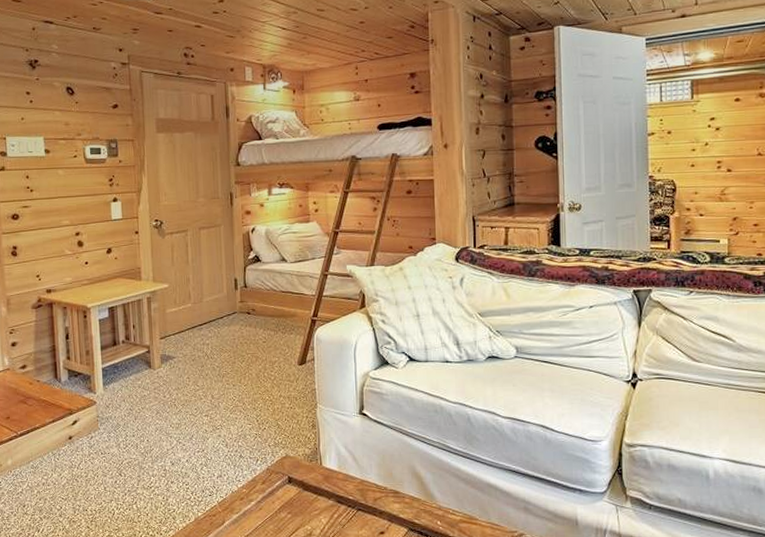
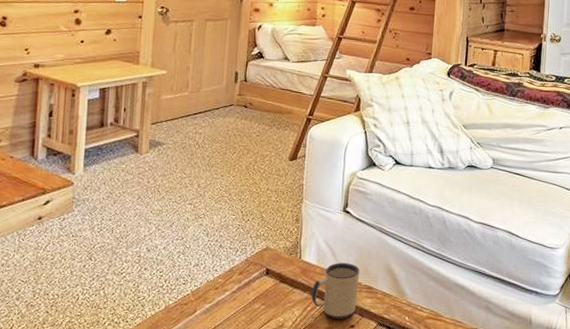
mug: none [336,467,384,526] -> present [311,263,360,319]

